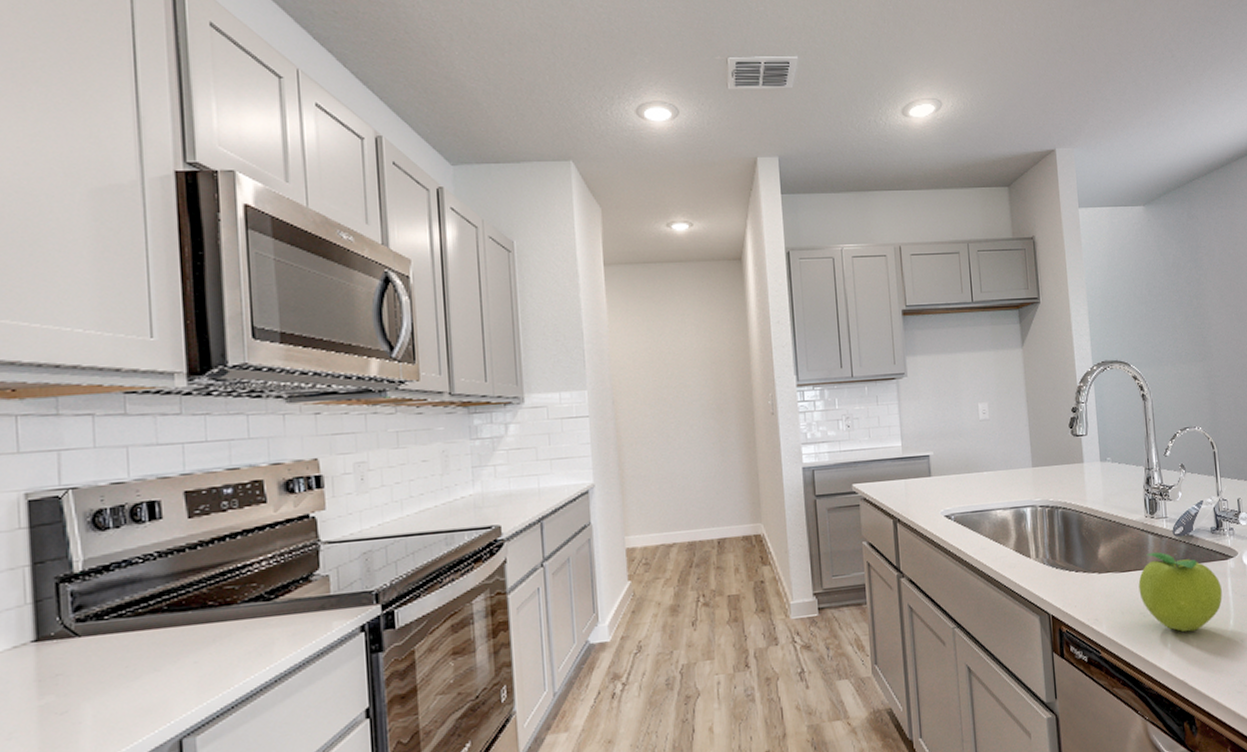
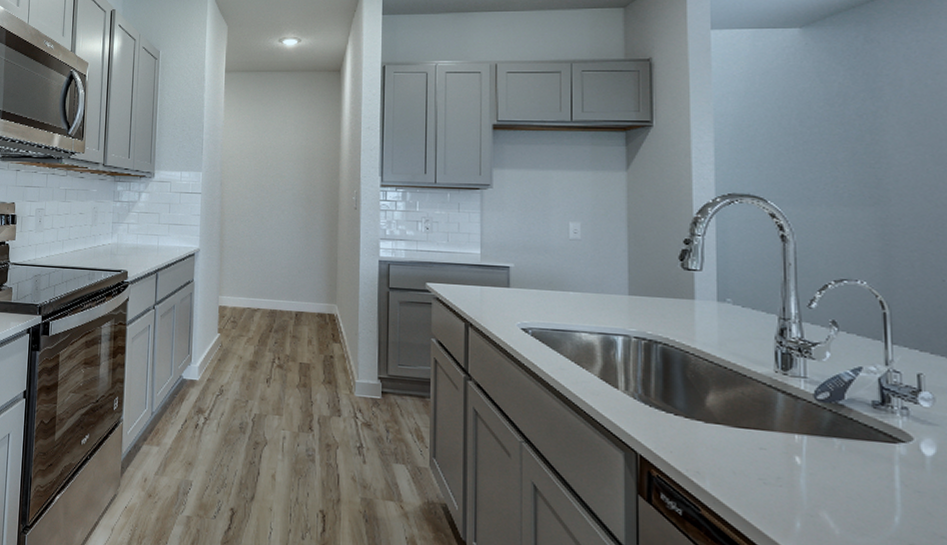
fruit: present [1138,551,1222,632] -> none [759,413,884,518]

